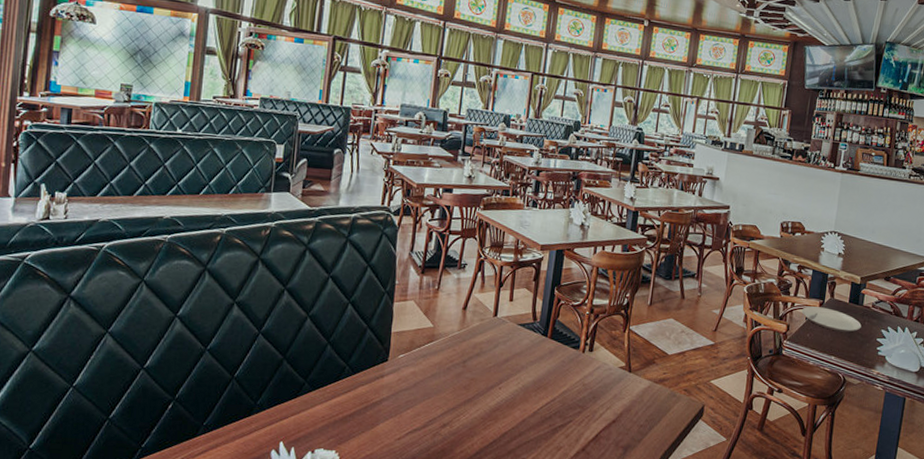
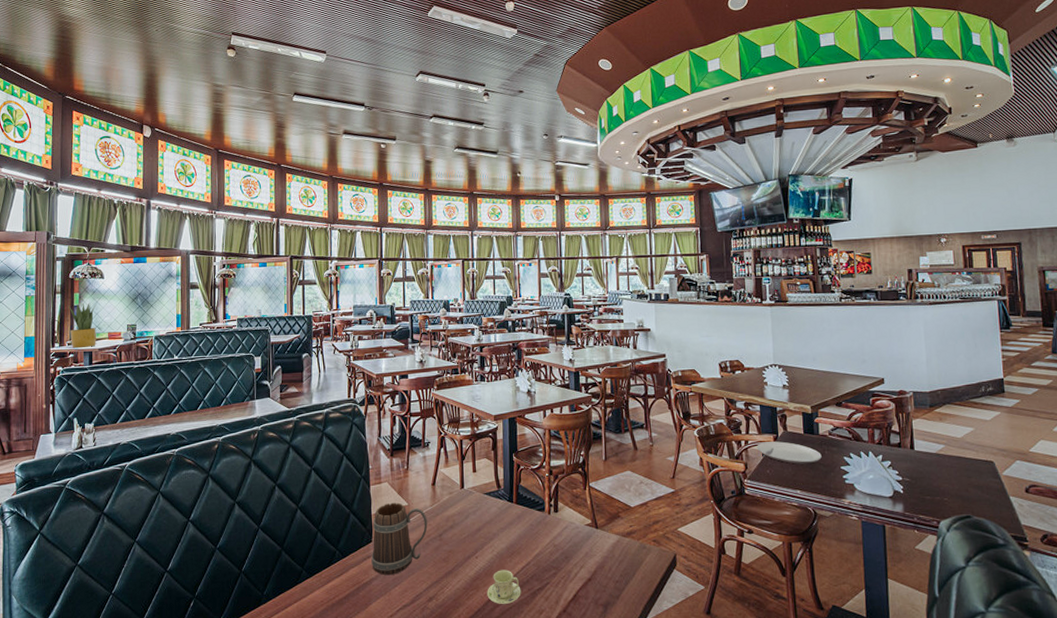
planter: none [45,49,85,104] -> present [68,303,98,349]
beer mug: none [384,322,453,397] -> present [371,502,428,575]
cup and saucer: none [505,403,542,438] -> present [487,569,521,604]

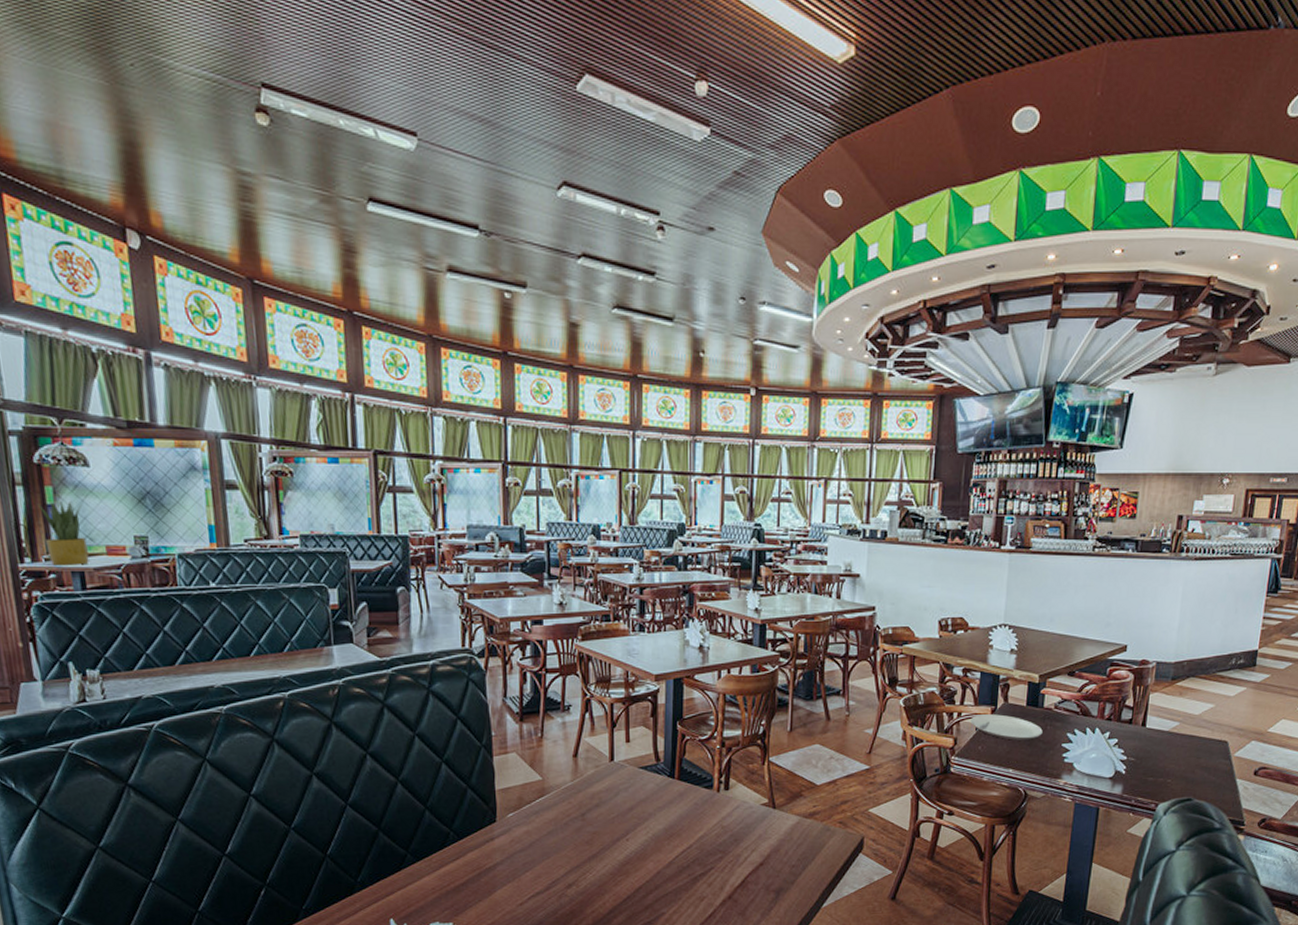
beer mug: present [371,502,428,575] -> none [495,776,567,859]
cup and saucer: present [487,569,521,604] -> none [638,853,680,891]

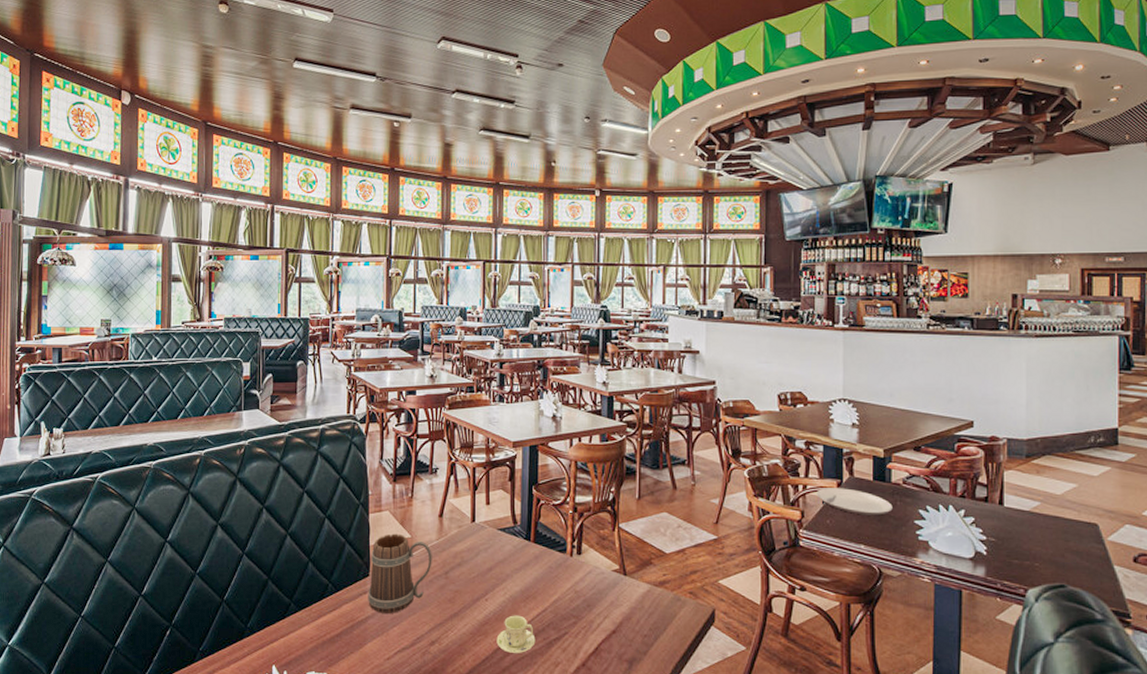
planter: present [37,502,90,567] -> none [35,293,68,344]
beer mug: none [495,776,567,859] -> present [368,533,432,613]
cup and saucer: none [638,853,680,891] -> present [496,615,536,653]

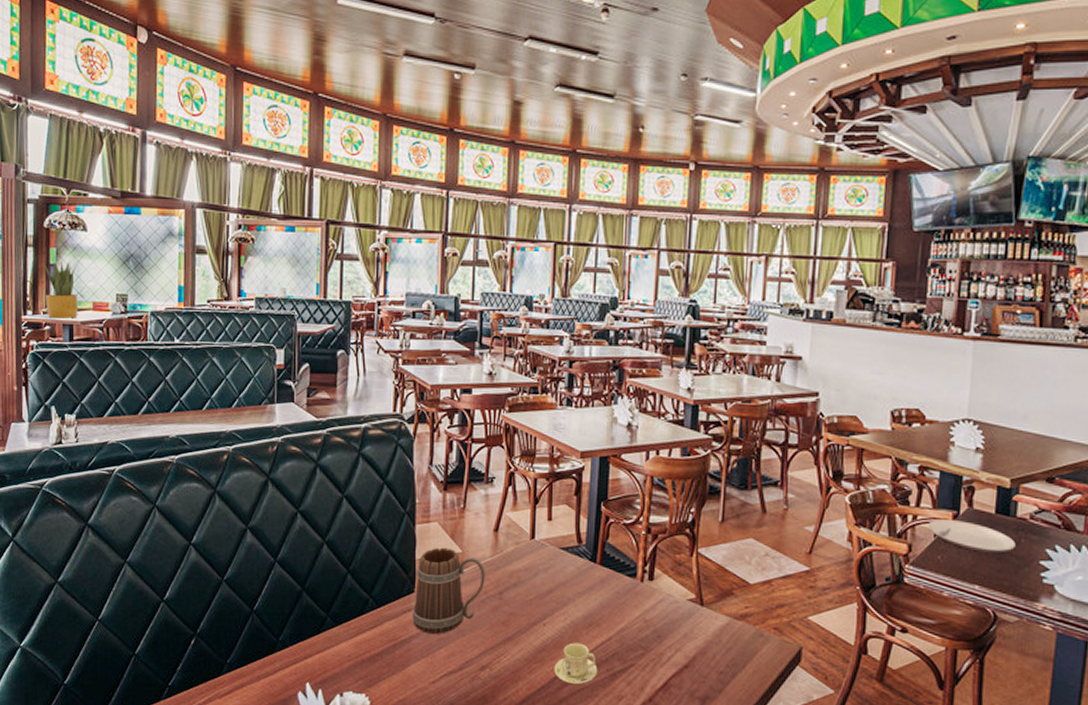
planter: none [35,293,68,344] -> present [42,262,79,320]

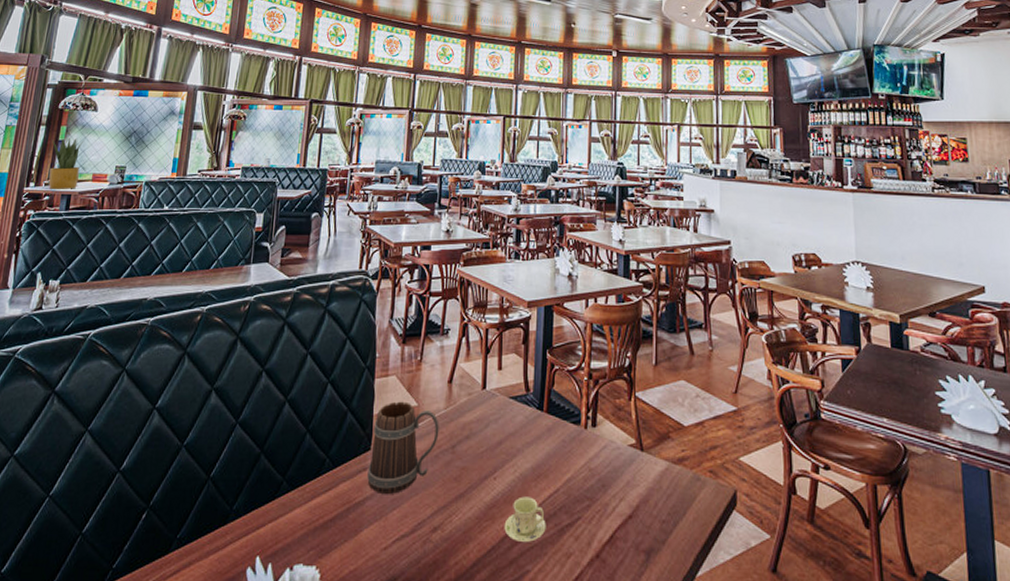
plate: present [928,519,1016,554] -> none [835,355,913,386]

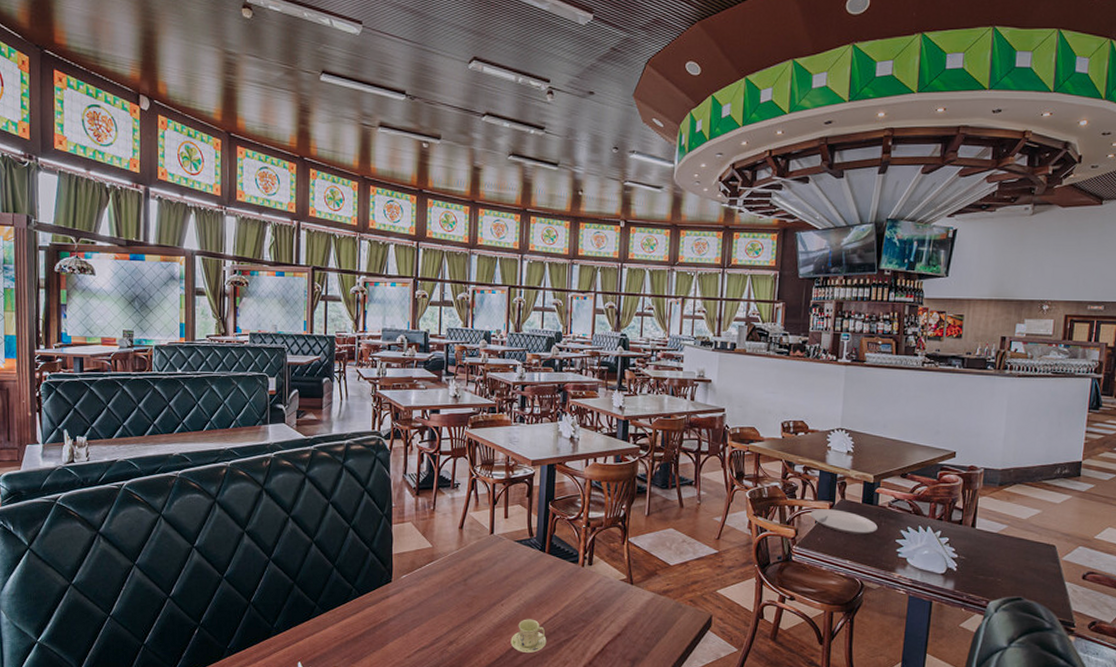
planter: present [48,138,86,190] -> none [54,302,88,353]
beer mug: present [367,401,439,494] -> none [390,543,452,616]
plate: none [835,355,913,386] -> present [810,509,878,535]

